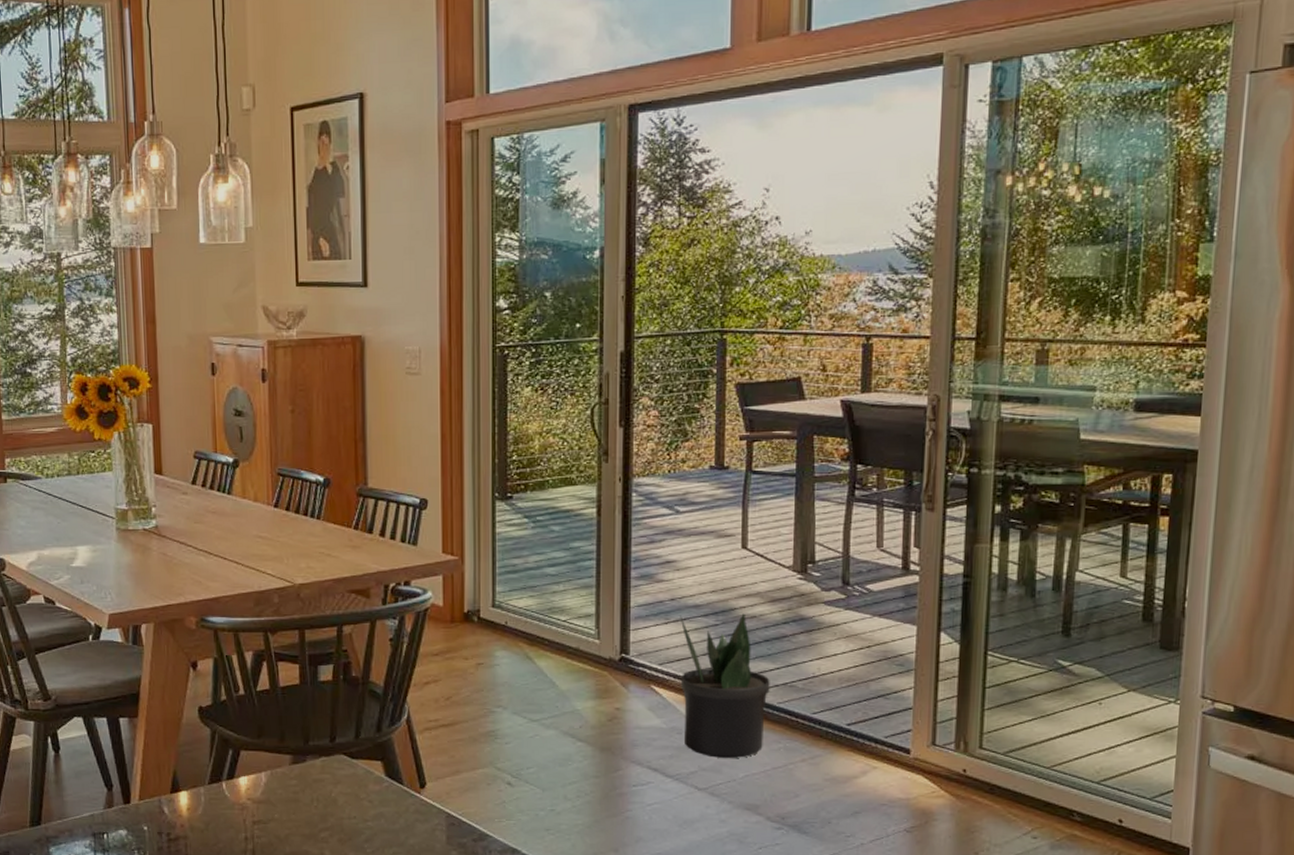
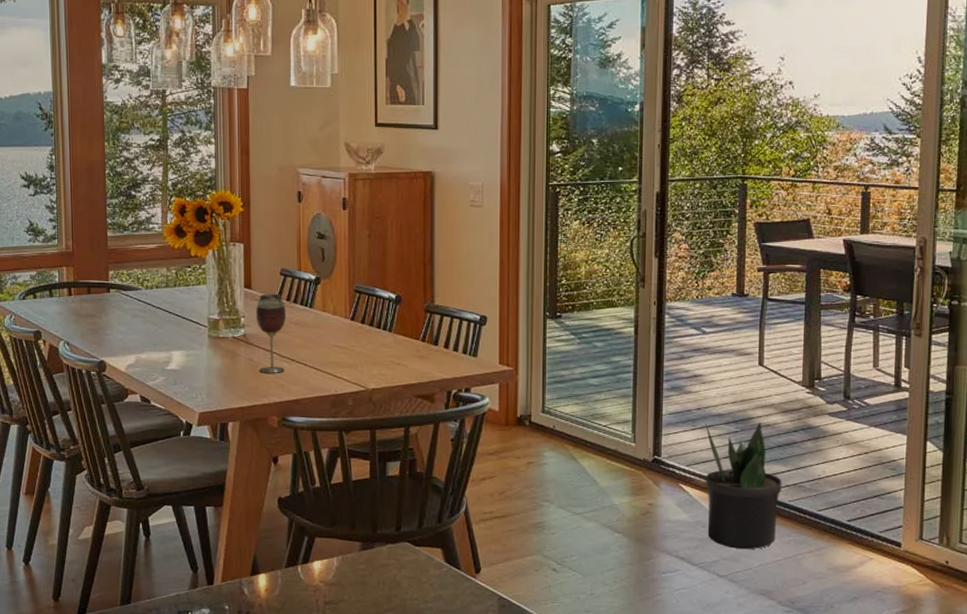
wineglass: none [167,479,202,569] -> present [255,293,287,373]

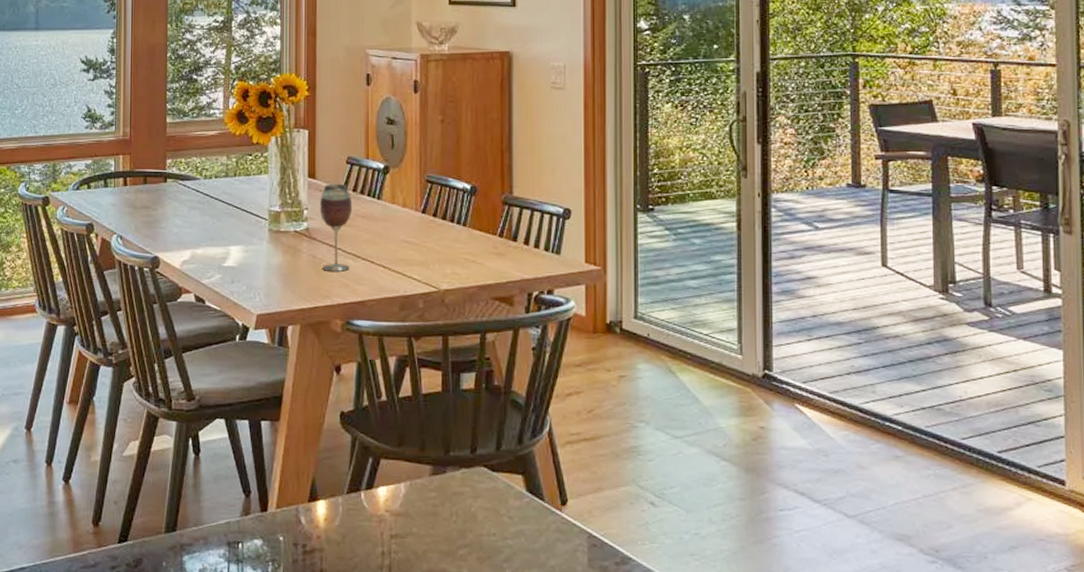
planter: present [705,422,782,549] -> none [822,332,917,484]

